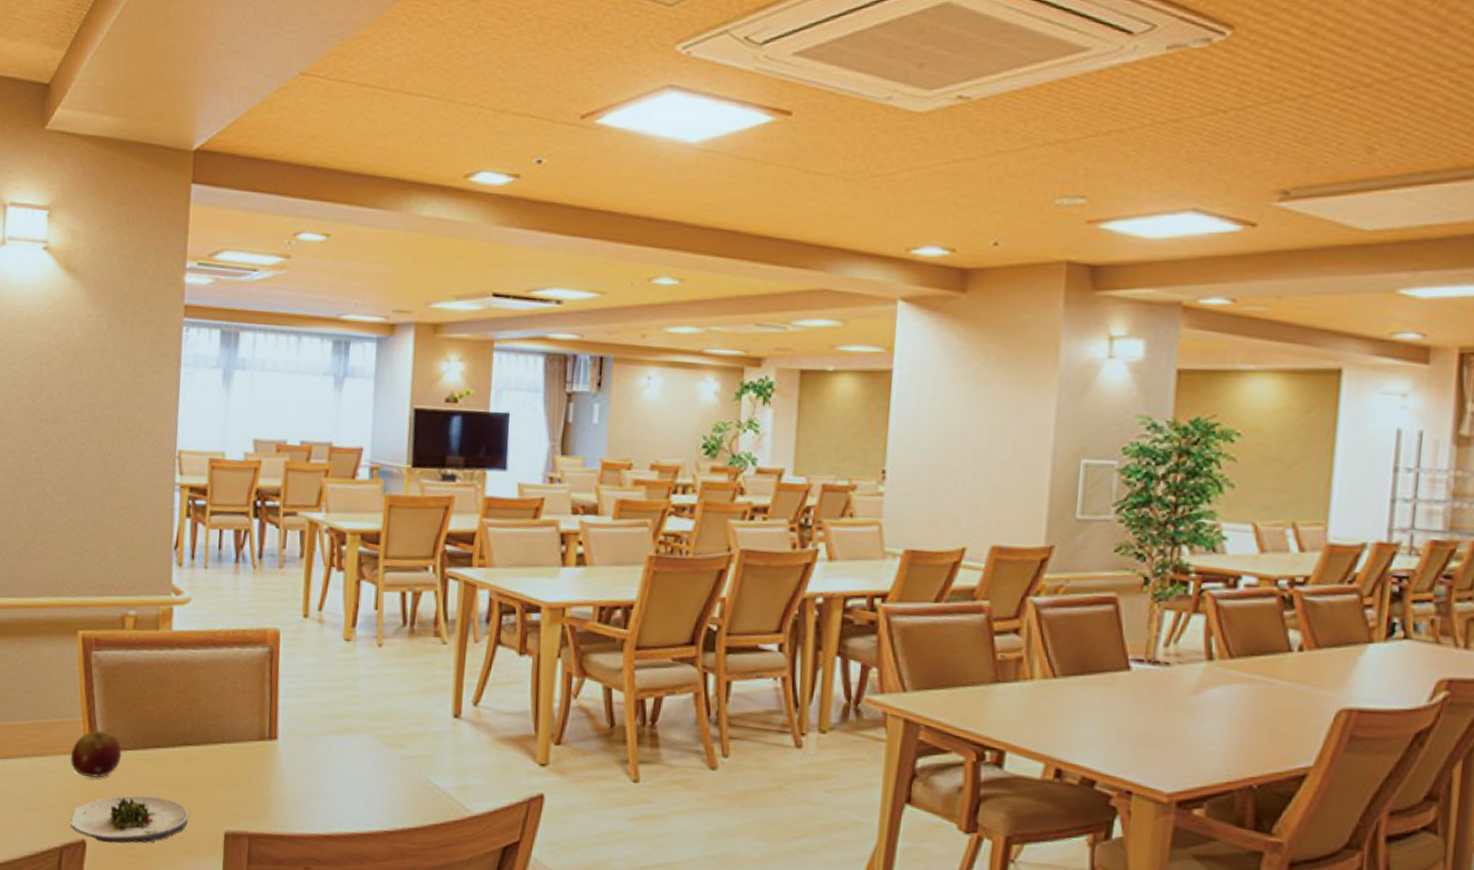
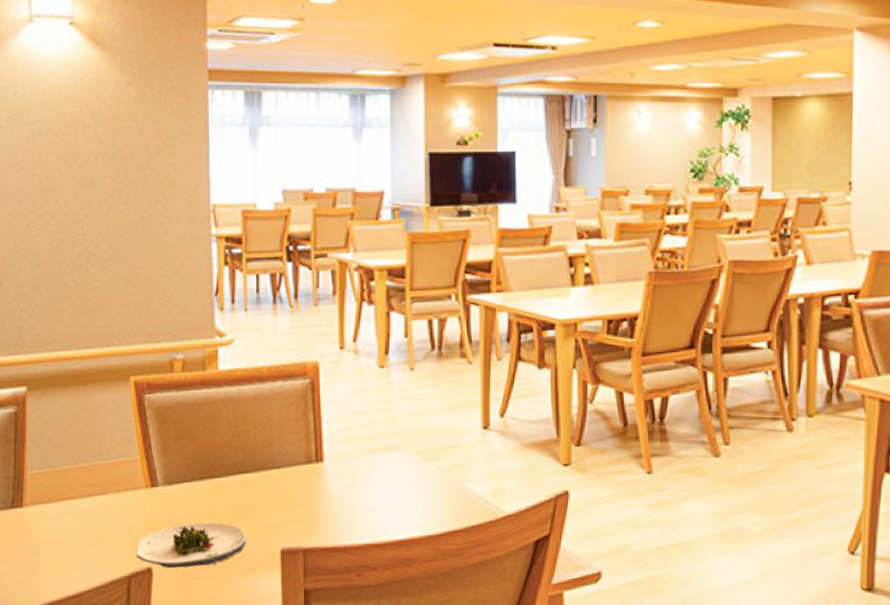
fruit: present [70,731,122,778] -> none [131,467,180,510]

